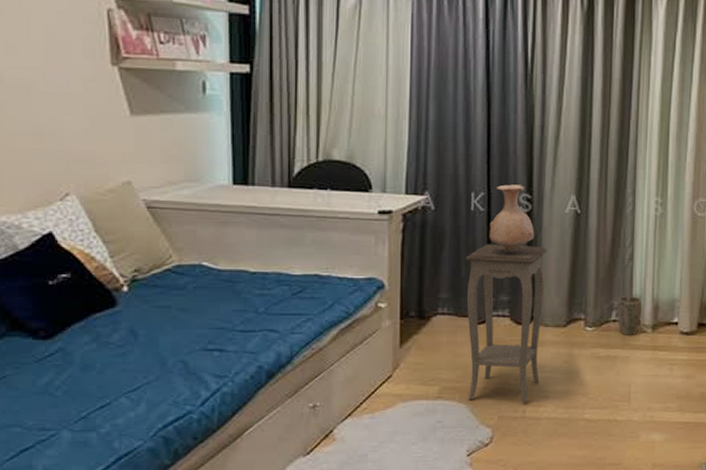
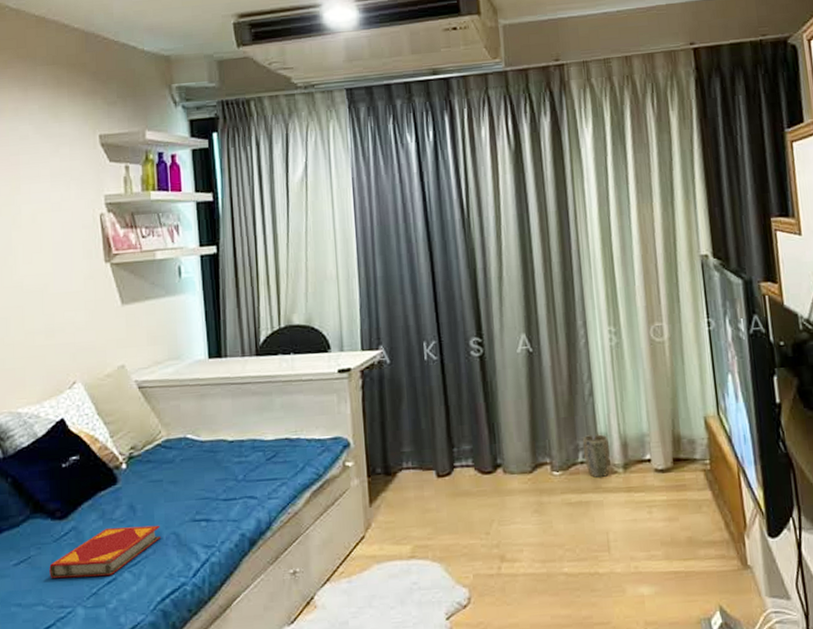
hardback book: none [29,351,165,401] -> present [49,525,160,579]
accent table: present [465,244,547,403] -> none [423,389,512,559]
vase: present [489,184,535,253] -> none [444,329,490,400]

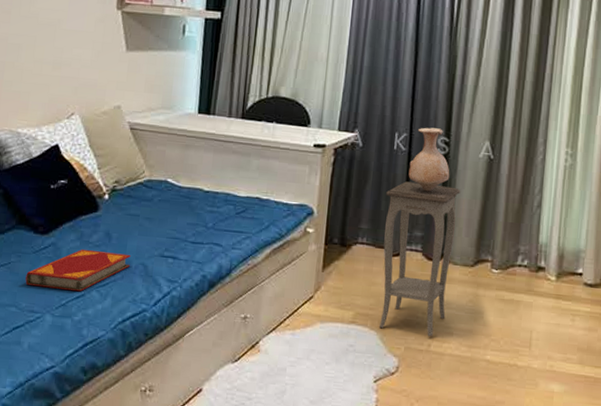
accent table: none [423,389,512,559] -> present [380,181,460,337]
vase: none [444,329,490,400] -> present [408,127,450,192]
plant pot: present [583,434,610,478] -> none [523,242,547,282]

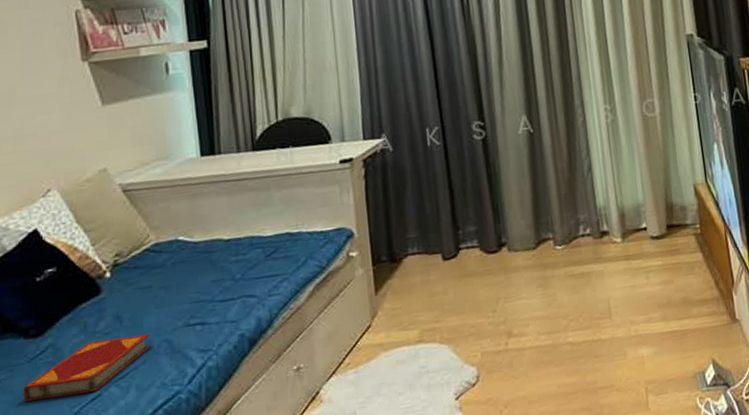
accent table: present [380,181,460,337] -> none [427,171,518,340]
vase: present [408,127,450,192] -> none [447,113,493,183]

